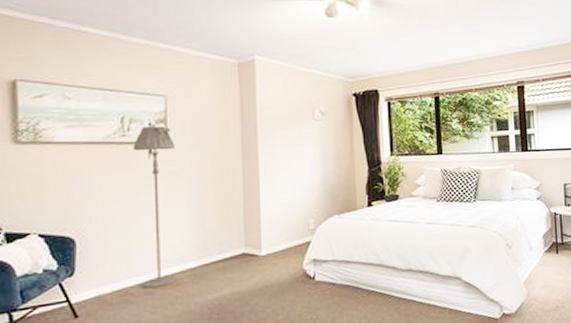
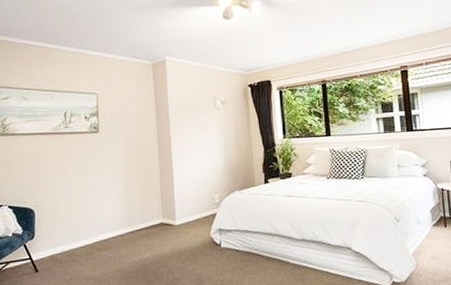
floor lamp: present [133,126,176,289] -> none [74,118,109,251]

